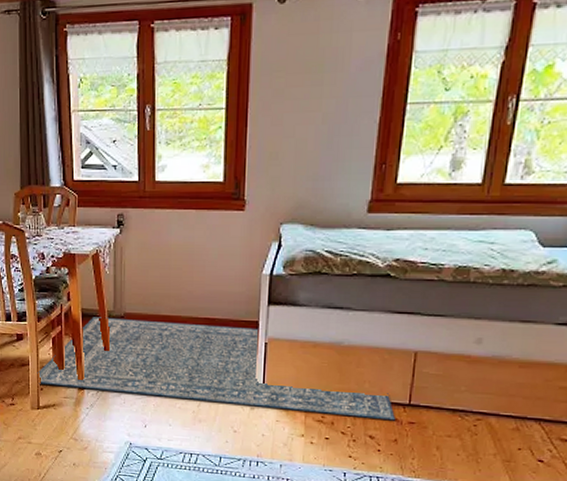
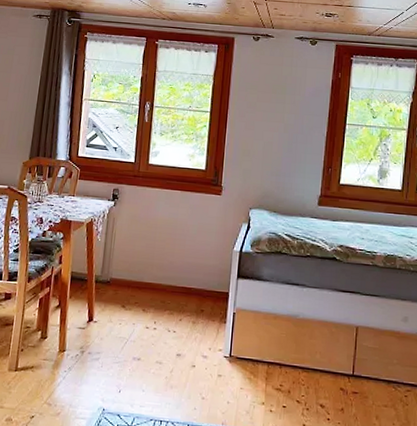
rug: present [37,317,396,421] -> none [20,280,343,391]

